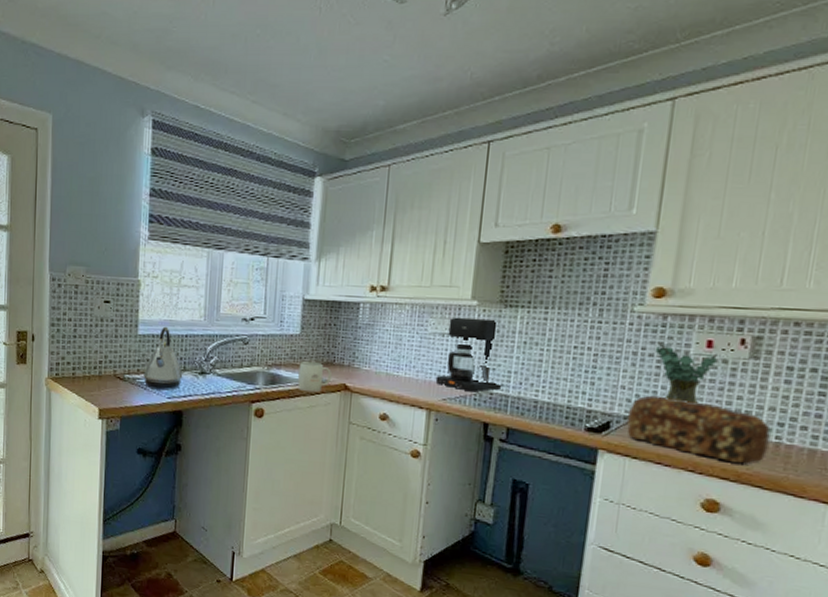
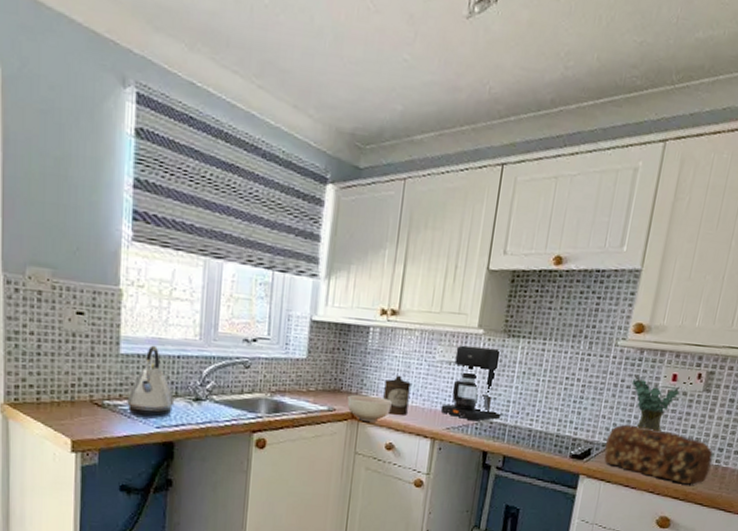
mug: present [297,361,331,393] -> none [303,388,339,422]
bowl: none [340,367,385,394] -> present [347,394,392,423]
canister: none [375,347,403,387] -> present [383,375,411,416]

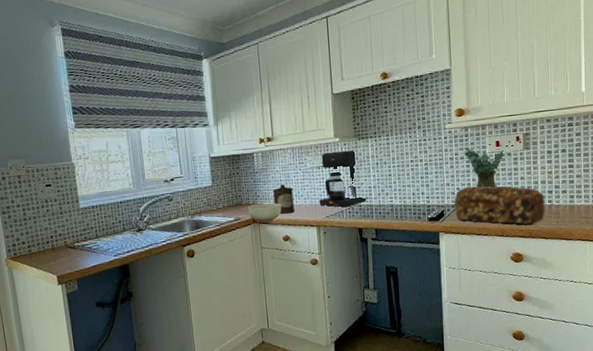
kettle: present [127,345,175,419] -> none [90,197,124,251]

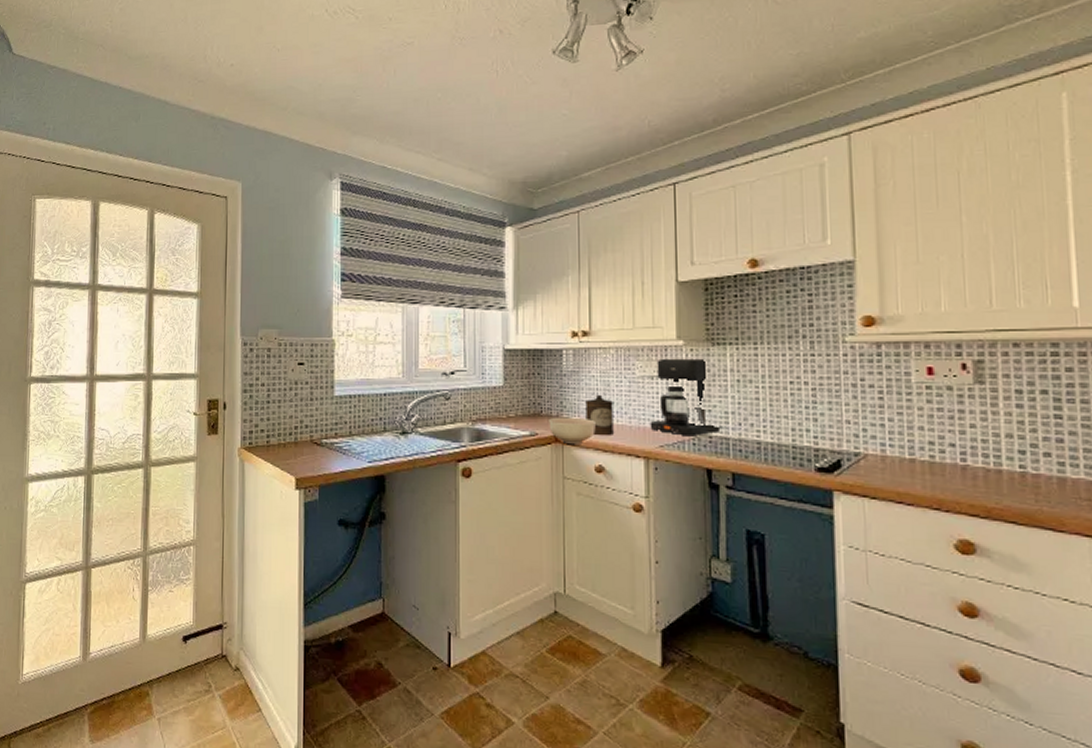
bread loaf: present [454,186,545,224] -> none [857,428,1014,497]
vase: present [464,148,504,188] -> none [874,372,941,434]

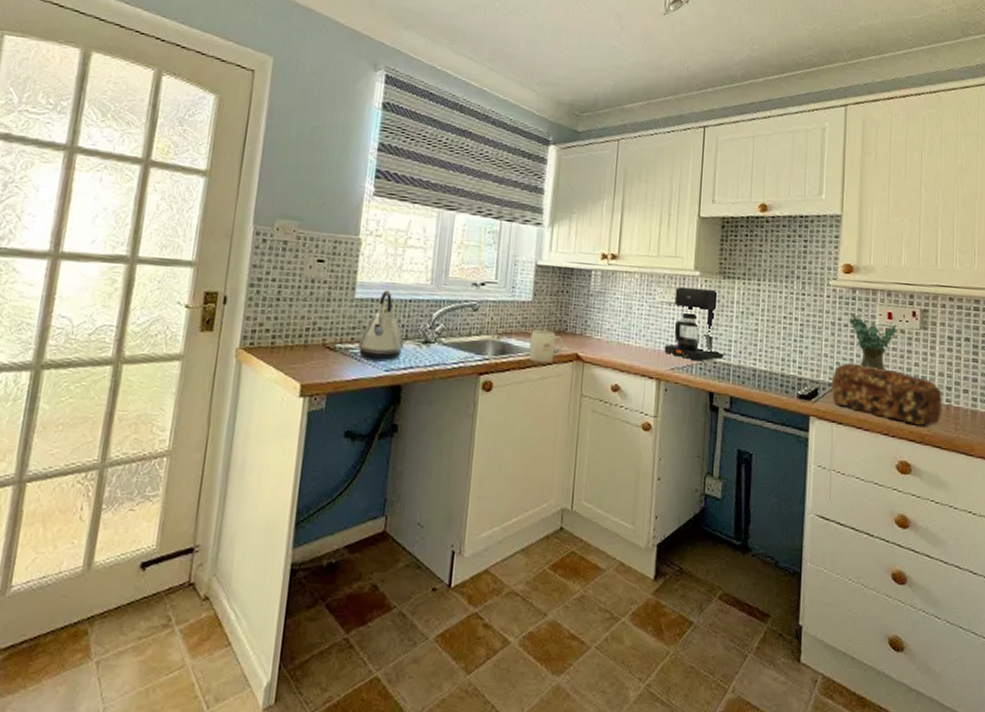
kettle: none [342,386,384,454] -> present [358,290,404,362]
mug: none [505,414,540,447] -> present [529,330,564,363]
bowl: present [549,417,596,445] -> none [572,335,616,364]
canister: present [585,394,614,436] -> none [607,316,633,357]
bread loaf: none [857,428,1014,497] -> present [831,363,942,425]
vase: none [874,372,941,434] -> present [848,313,896,370]

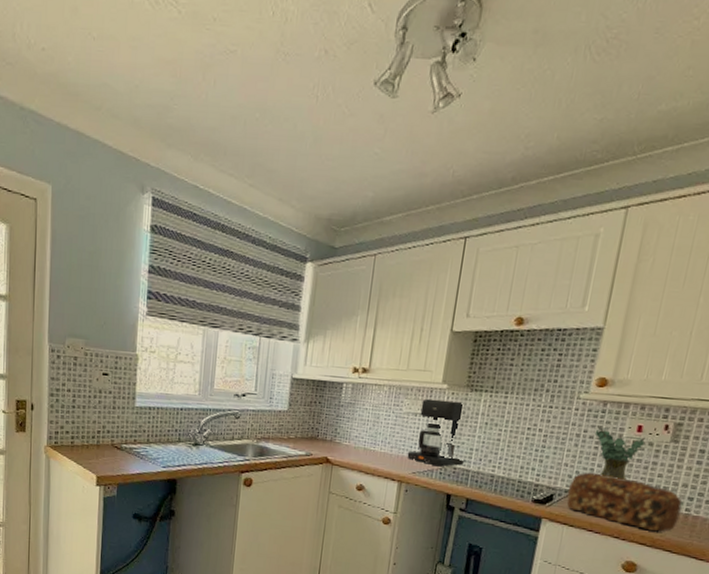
kettle: present [358,290,404,362] -> none [140,399,178,460]
mug: present [529,330,564,363] -> none [284,436,315,465]

